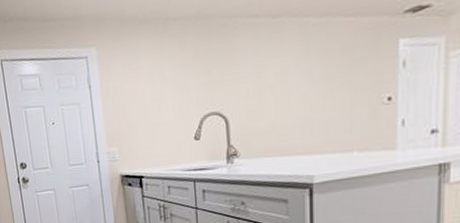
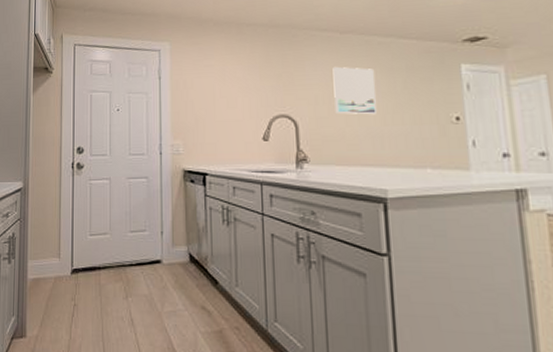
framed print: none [264,54,308,106] -> present [332,66,376,115]

